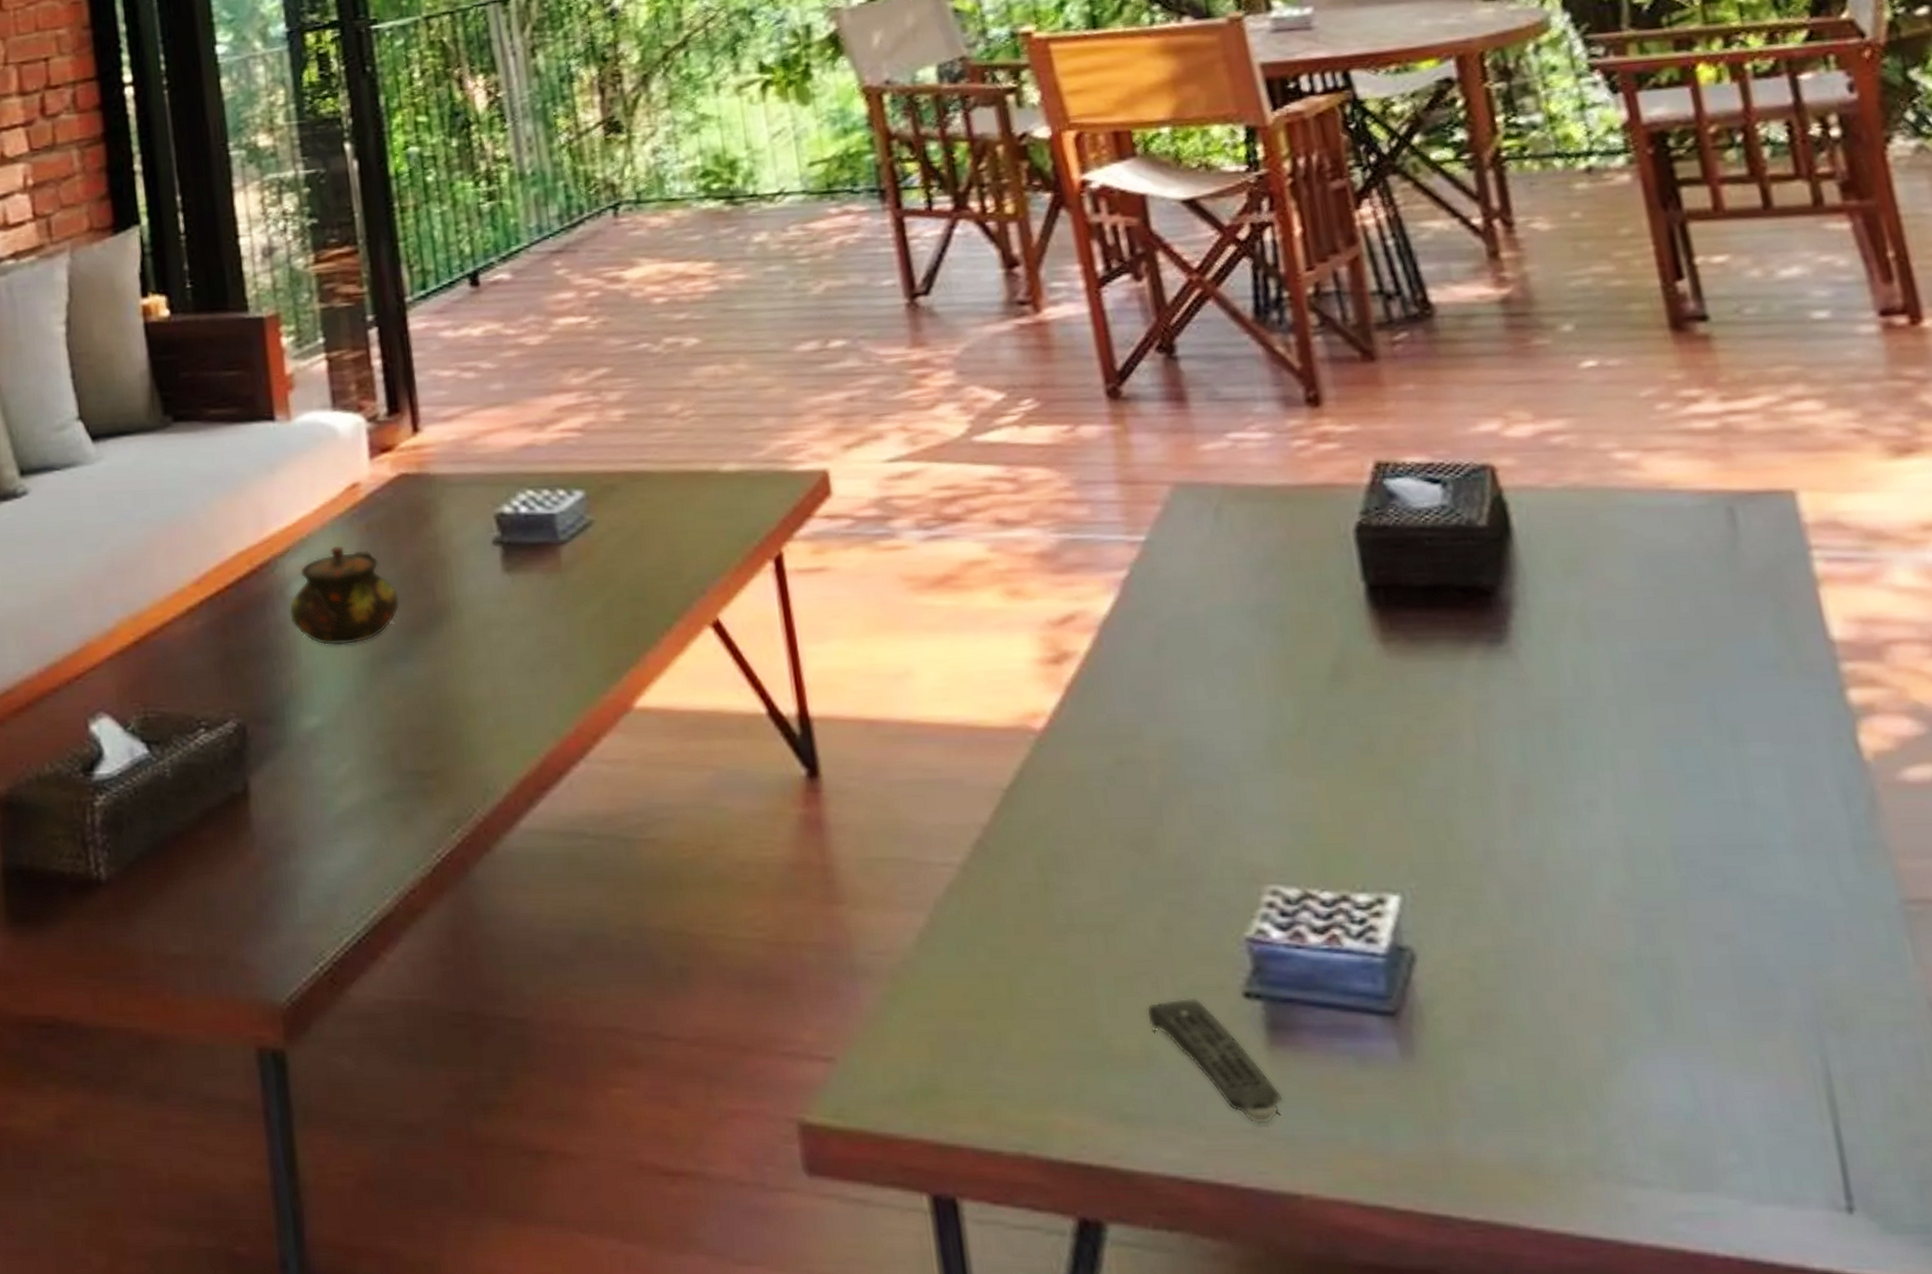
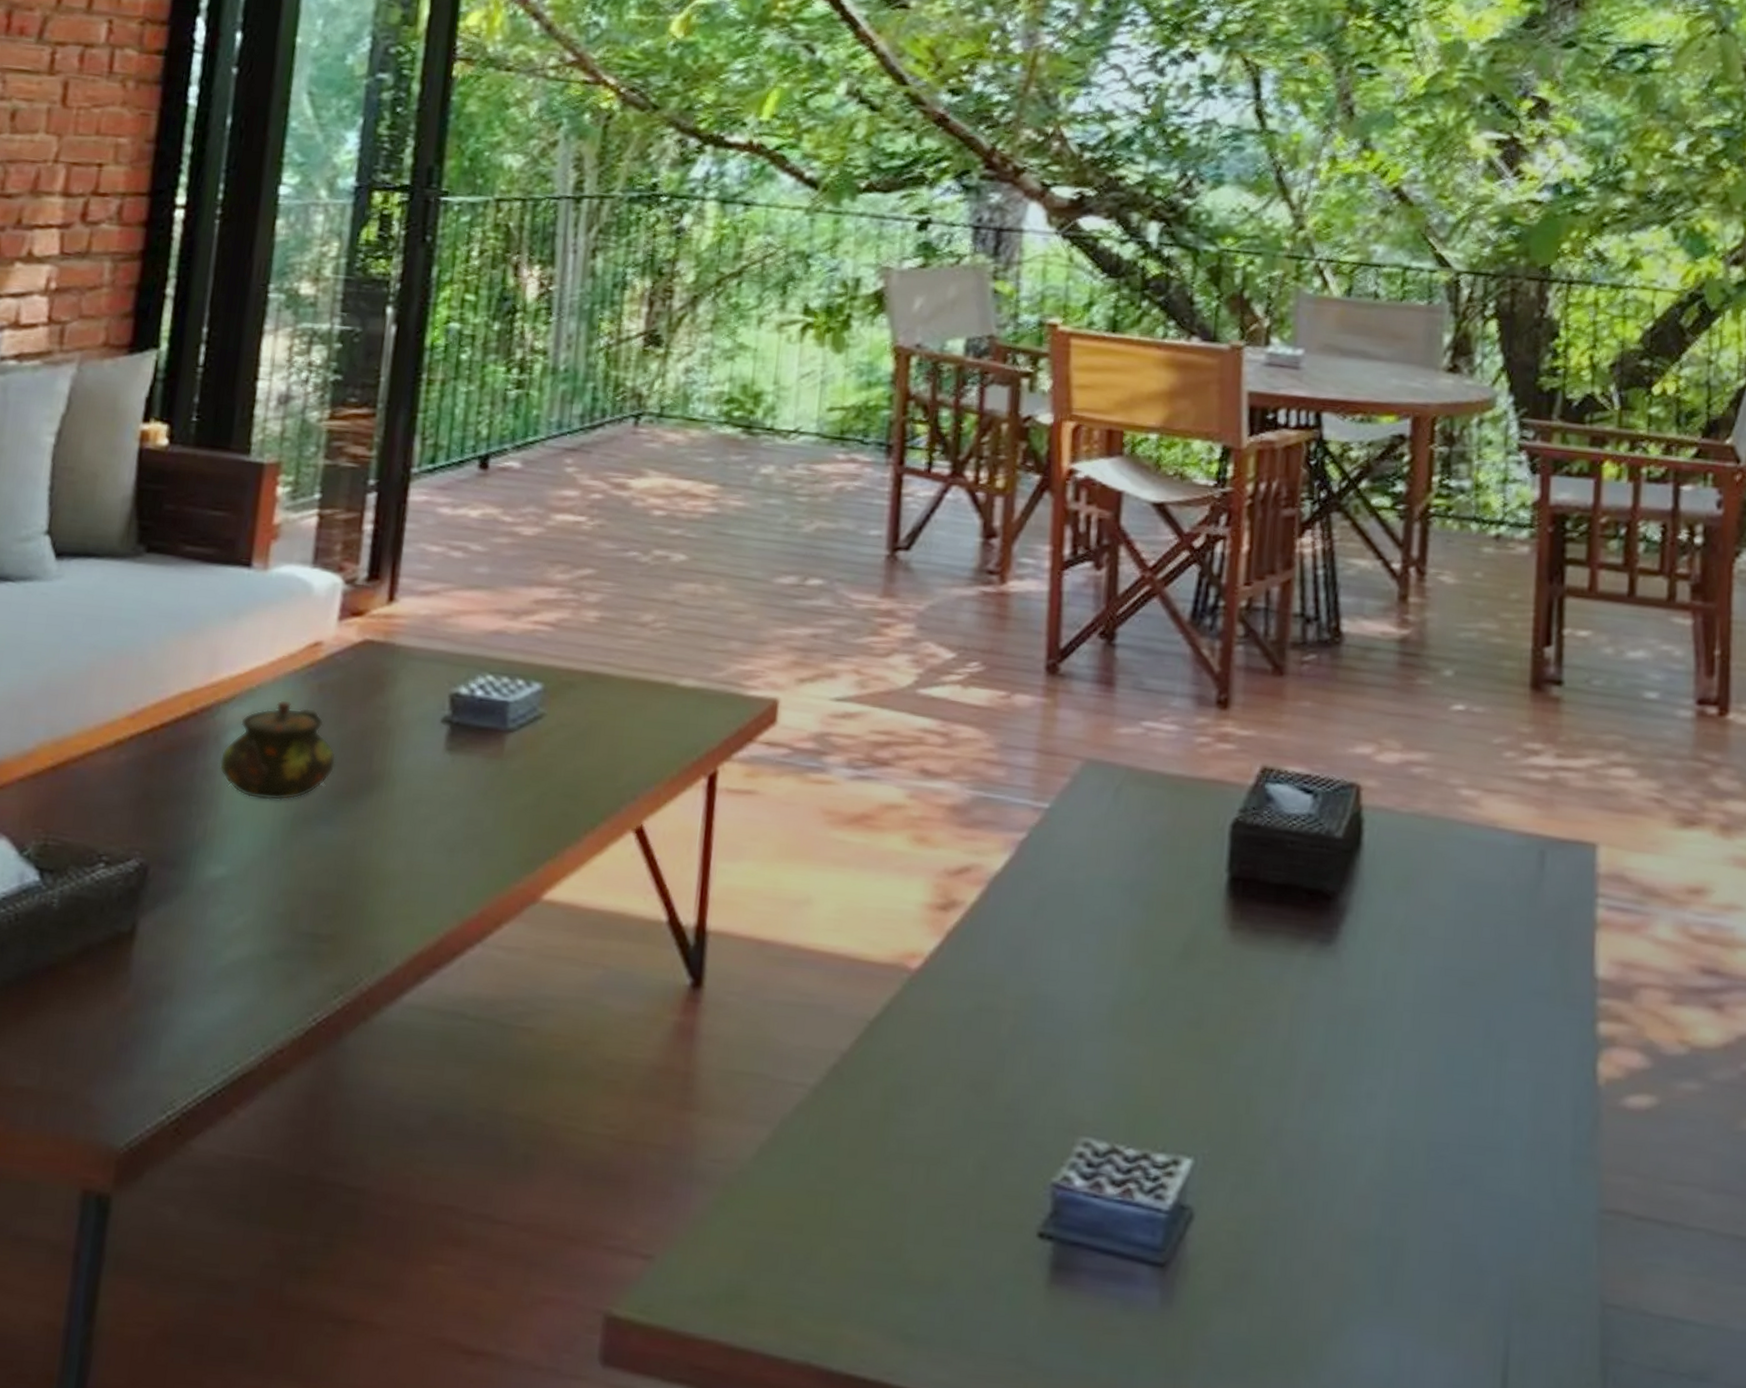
remote control: present [1146,997,1283,1125] -> none [947,1232,1050,1356]

